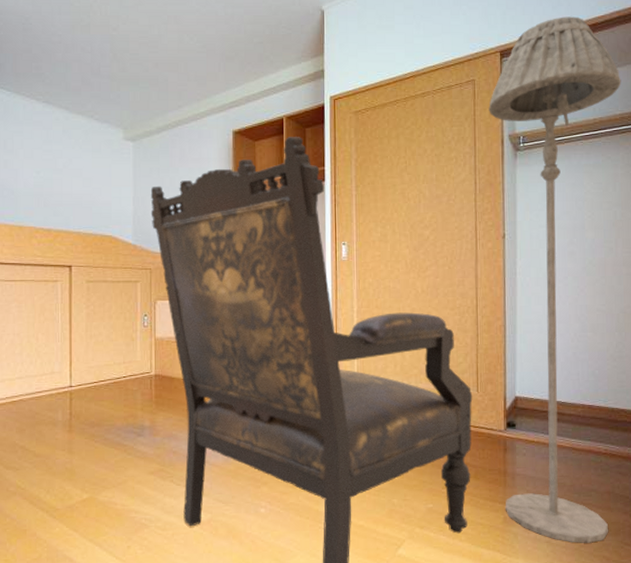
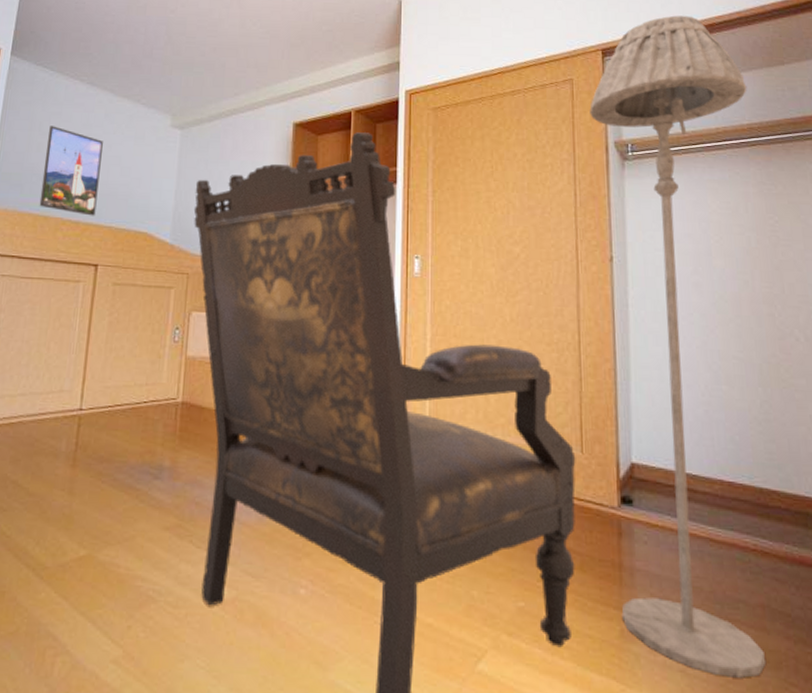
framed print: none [12,143,64,224] -> present [39,126,103,216]

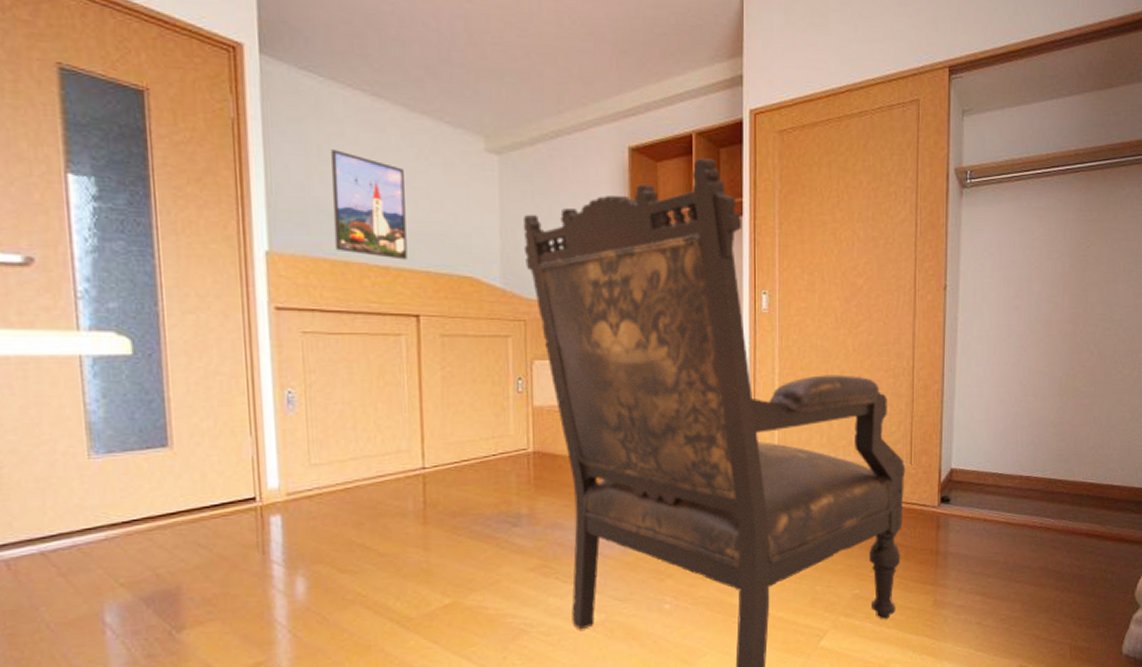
floor lamp: present [589,15,767,678] -> none [934,29,1078,623]

